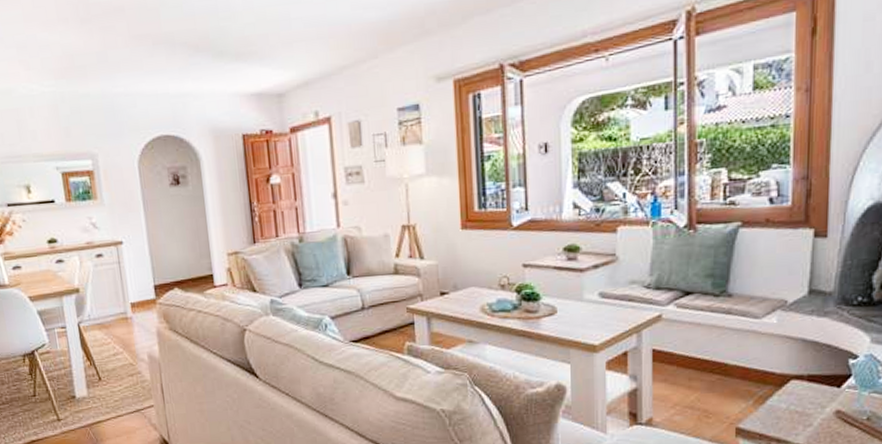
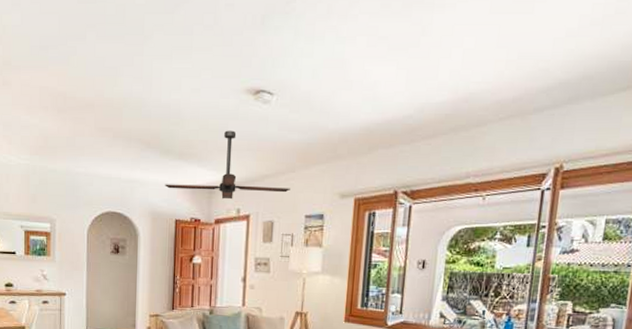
ceiling fan: none [223,17,375,102] -> present [164,130,290,200]

